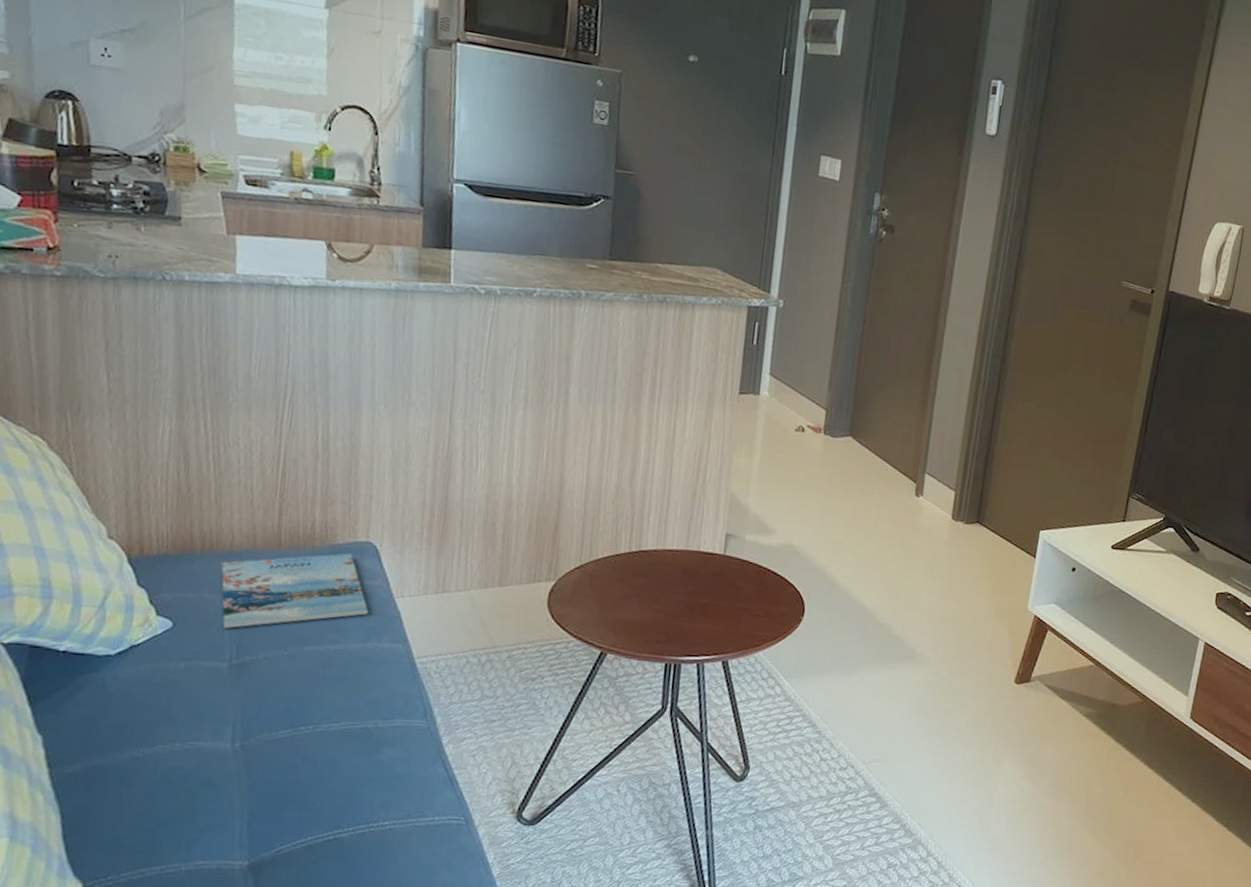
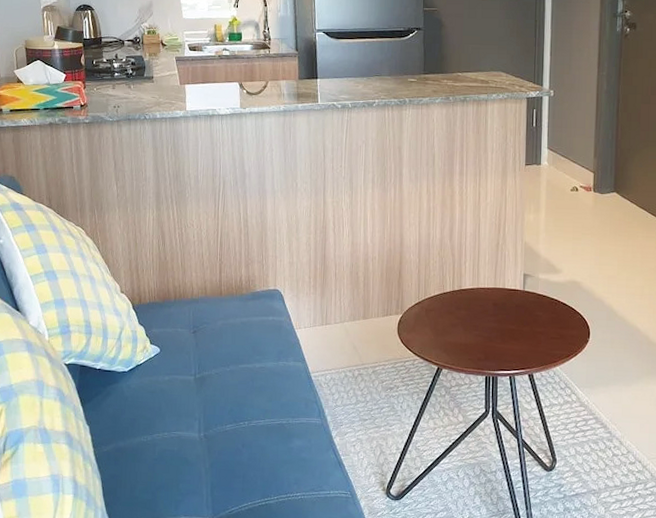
magazine: present [221,553,369,628] -> none [187,298,279,353]

